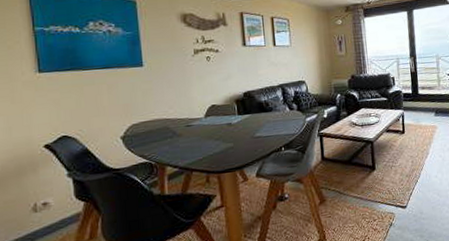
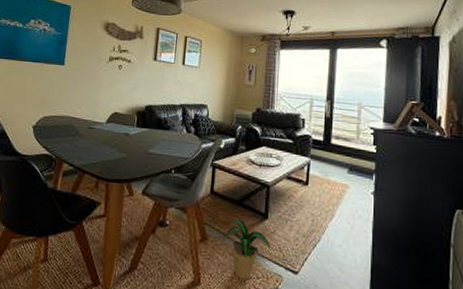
potted plant: none [339,176,382,226] -> present [222,218,271,280]

